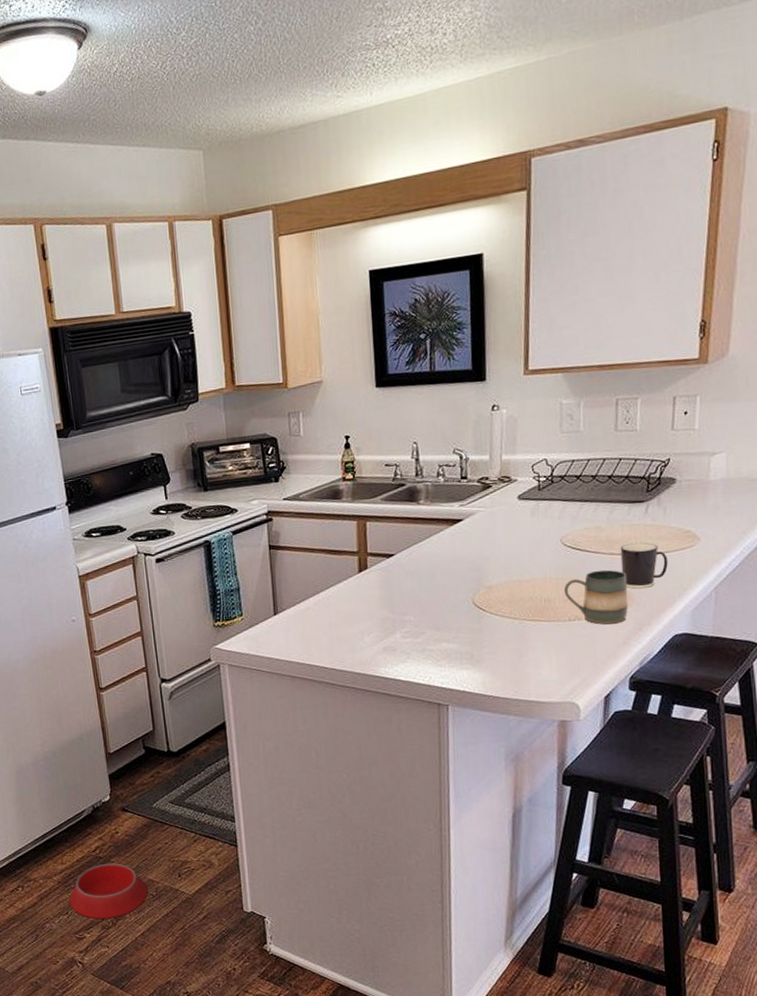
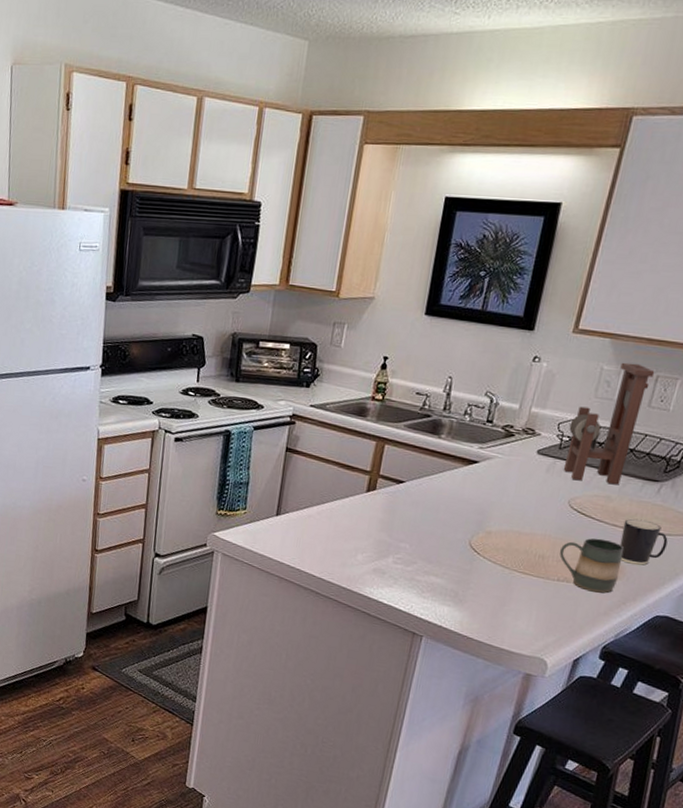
pet bowl: present [68,863,148,919] -> none [24,714,101,766]
paper towel holder: none [543,391,614,518] -> present [563,362,655,485]

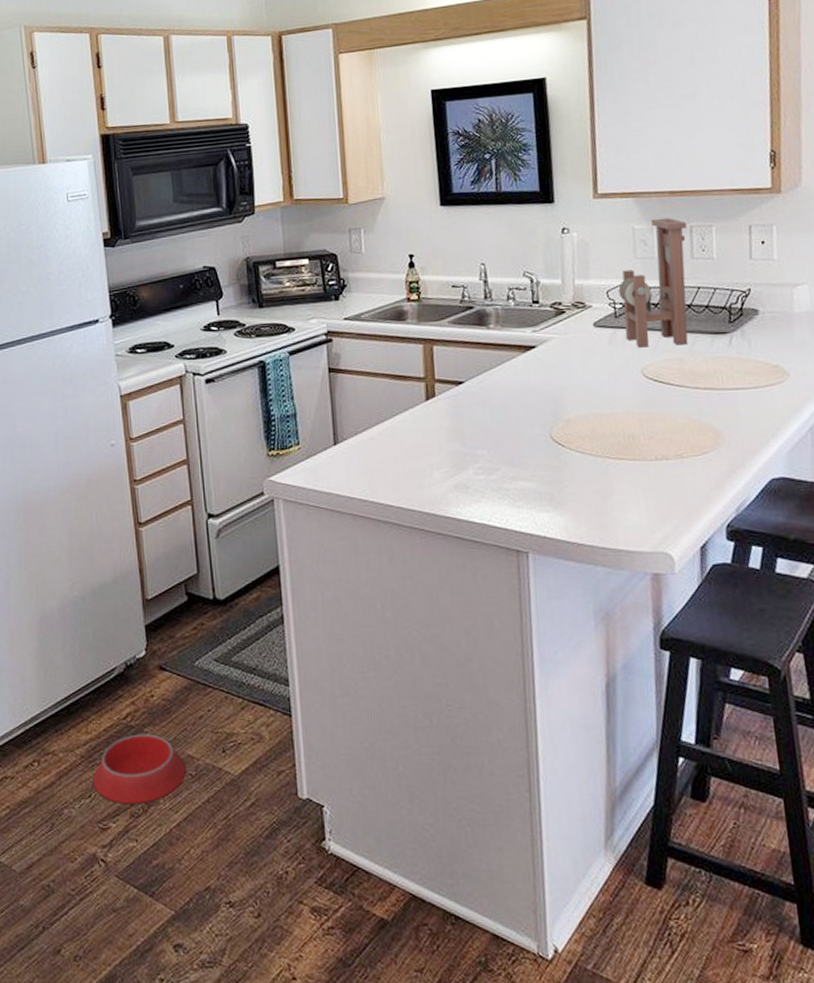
pet bowl: none [24,714,101,766] -> present [92,734,186,804]
mug: present [559,538,625,594] -> none [648,405,719,466]
mug: present [619,519,668,566] -> none [705,376,758,427]

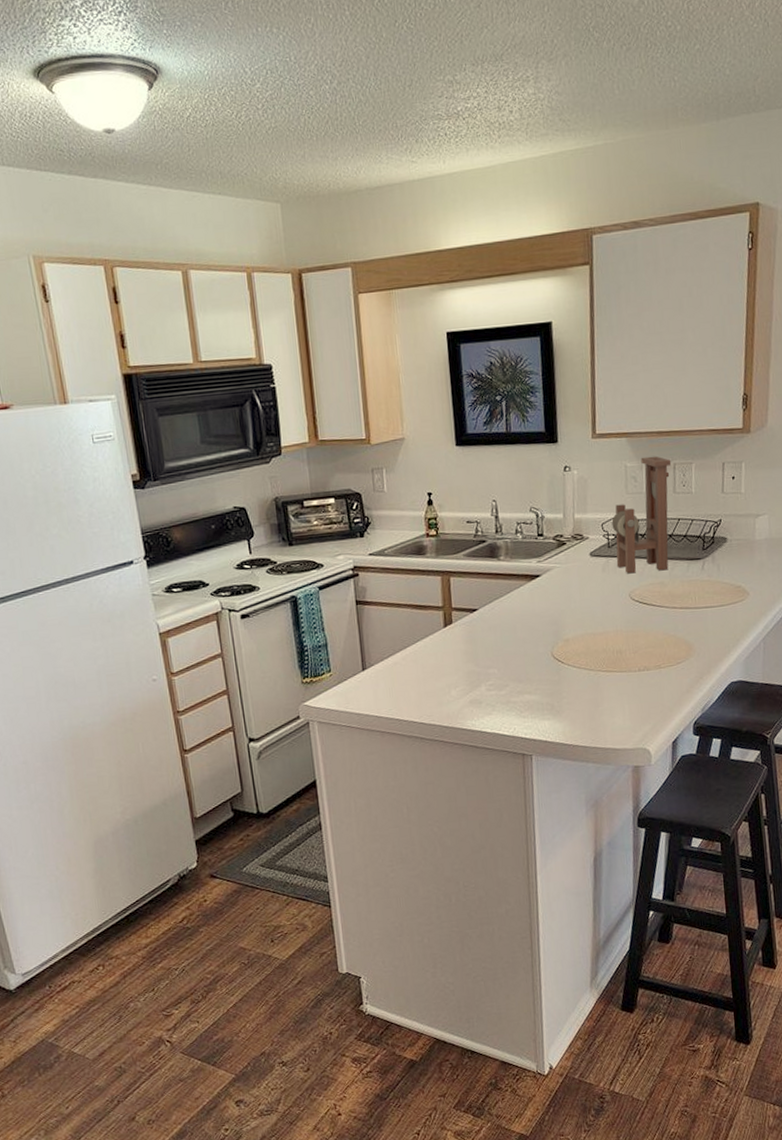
pet bowl: present [92,734,186,804] -> none [154,932,239,994]

